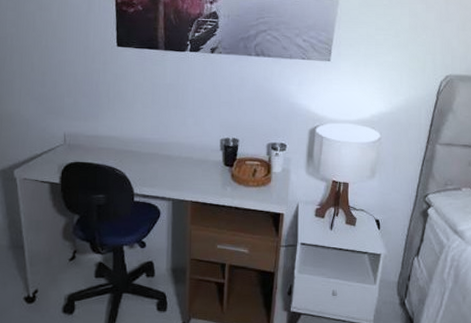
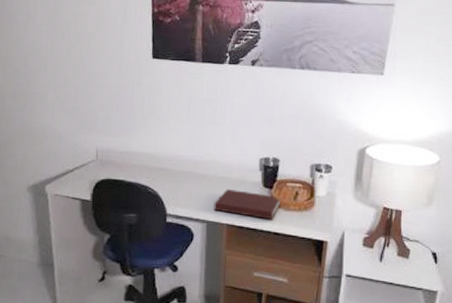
notebook: none [178,168,241,196] -> present [213,188,281,220]

